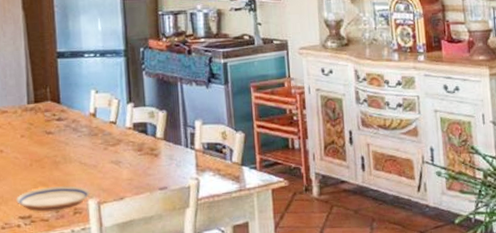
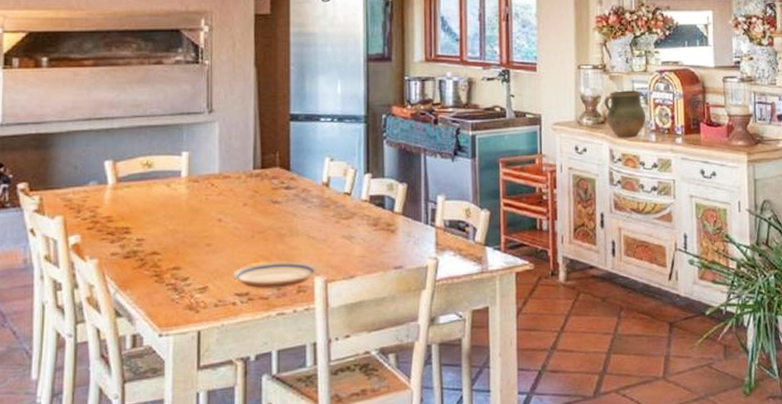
ceramic jug: none [346,12,389,59] -> present [604,90,646,138]

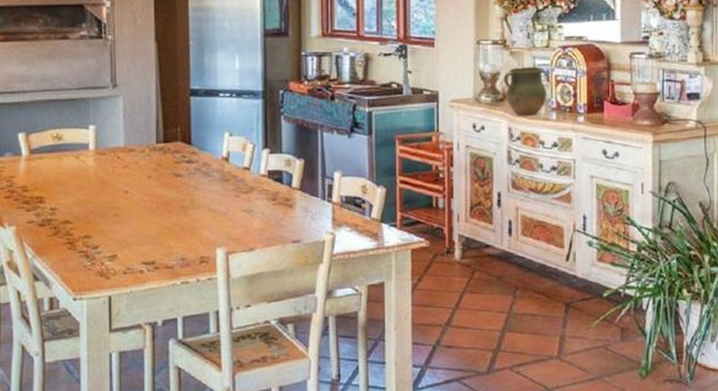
plate: present [233,260,317,289] -> none [140,231,219,258]

